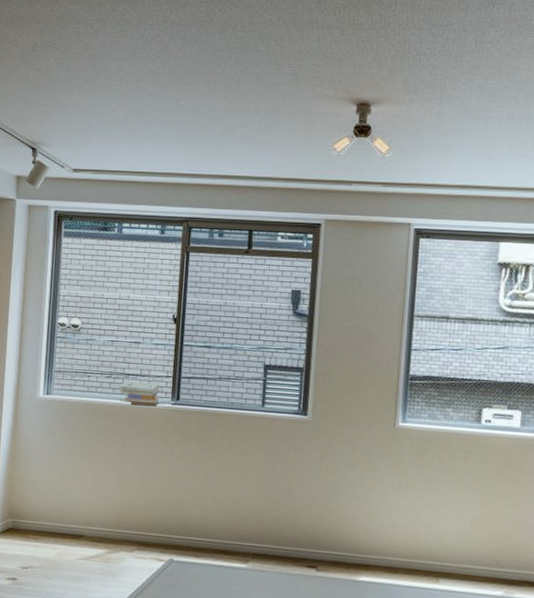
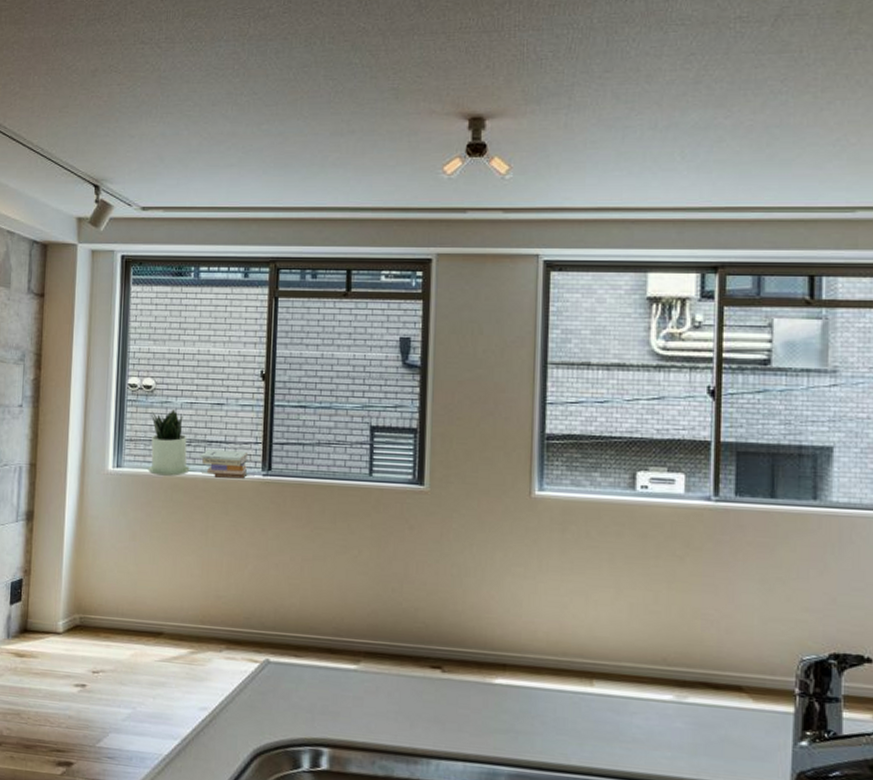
planter: none [73,346,110,403] -> present [148,409,190,476]

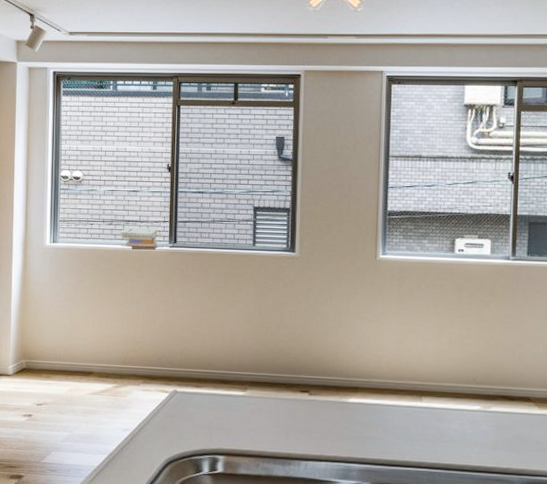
planter: present [148,409,190,476] -> none [78,196,112,249]

